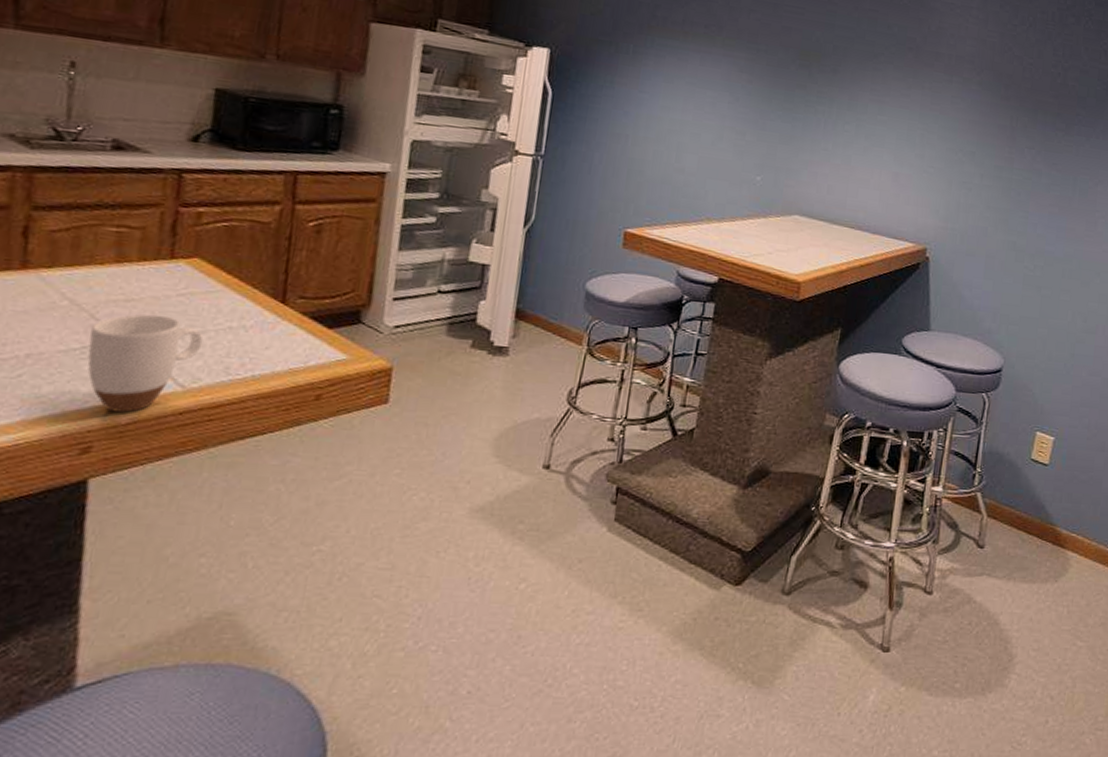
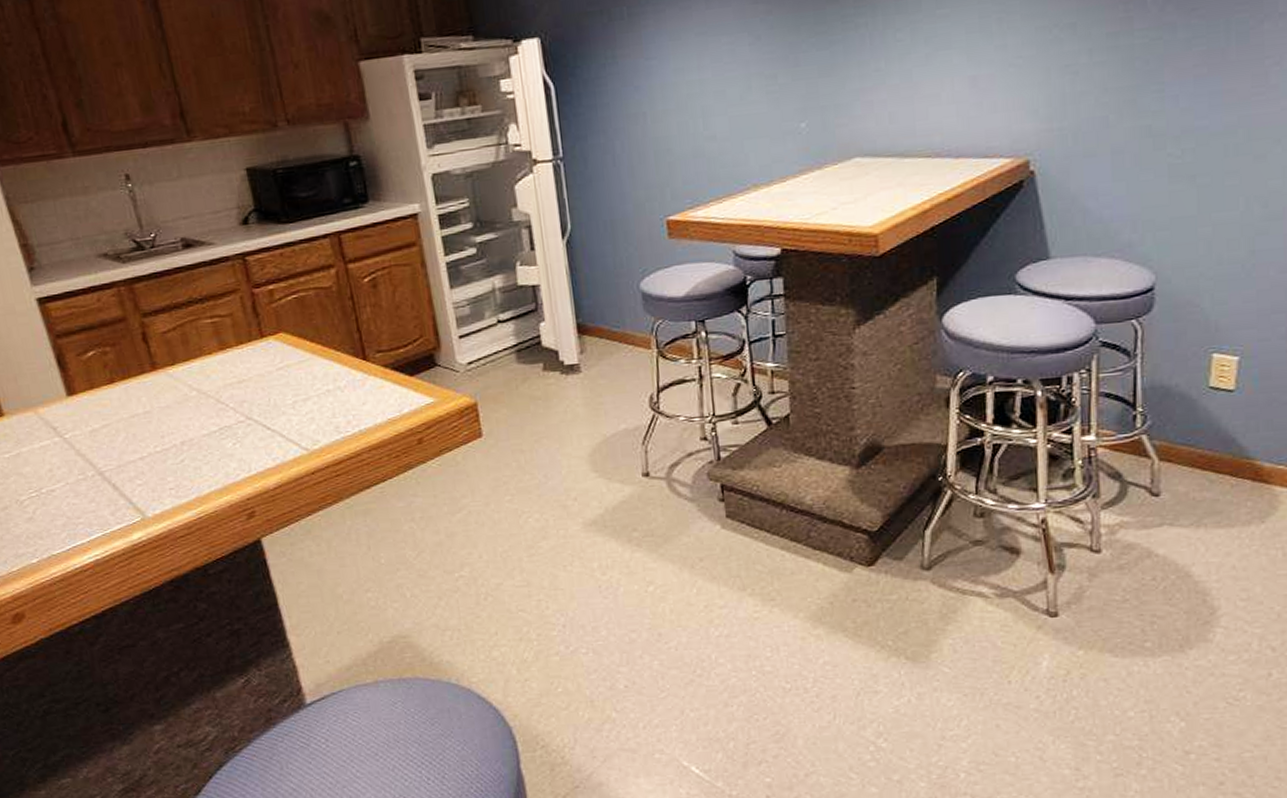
mug: present [87,314,204,413] -> none [220,389,311,480]

